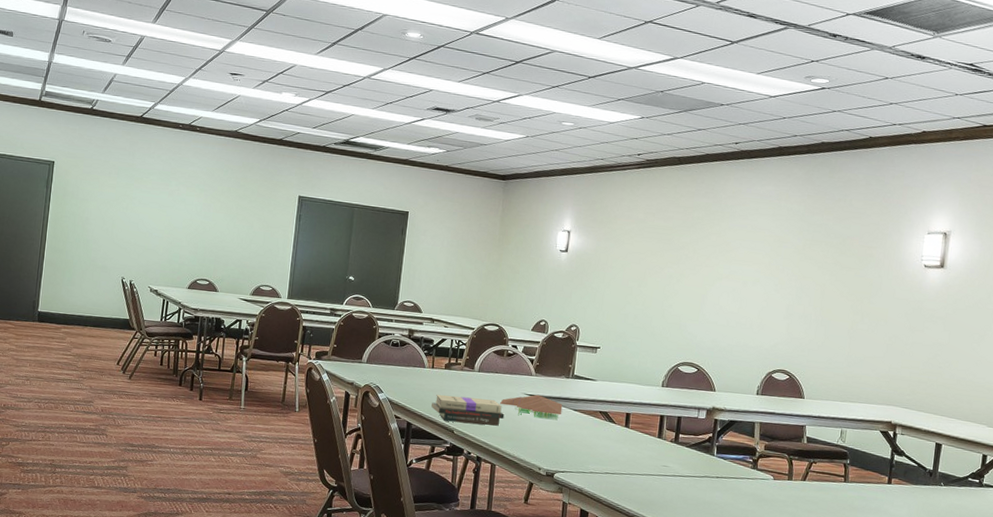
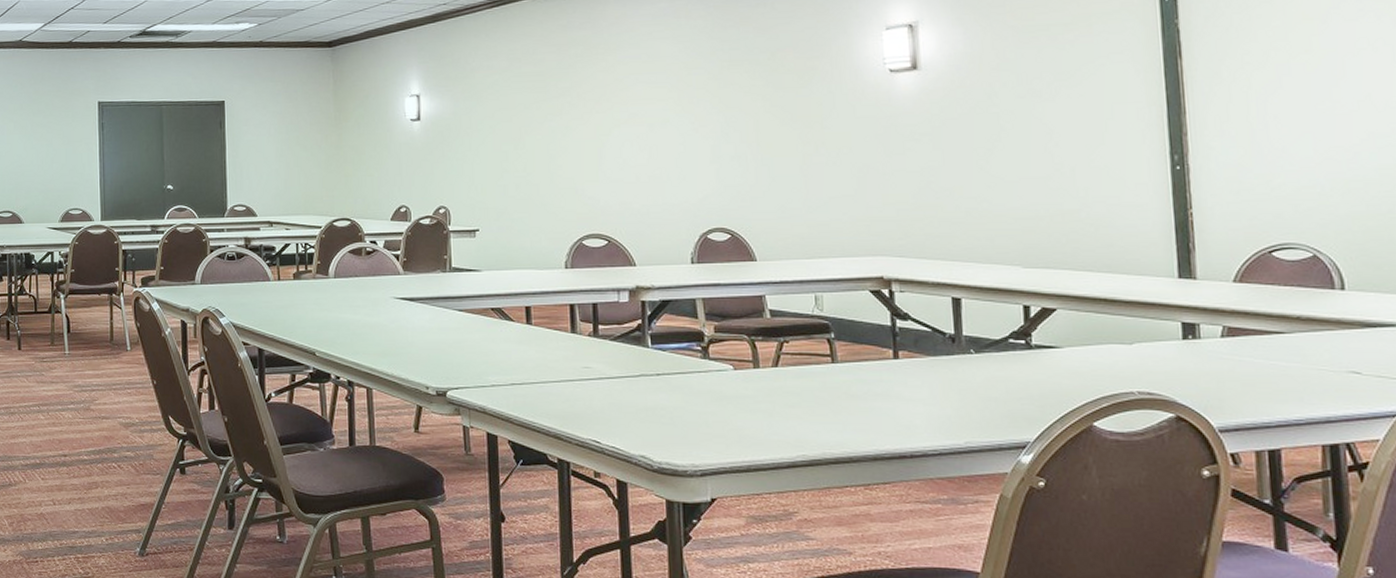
books: present [431,394,505,426] -> none [284,309,374,342]
papers: present [500,394,563,419] -> none [366,296,444,324]

